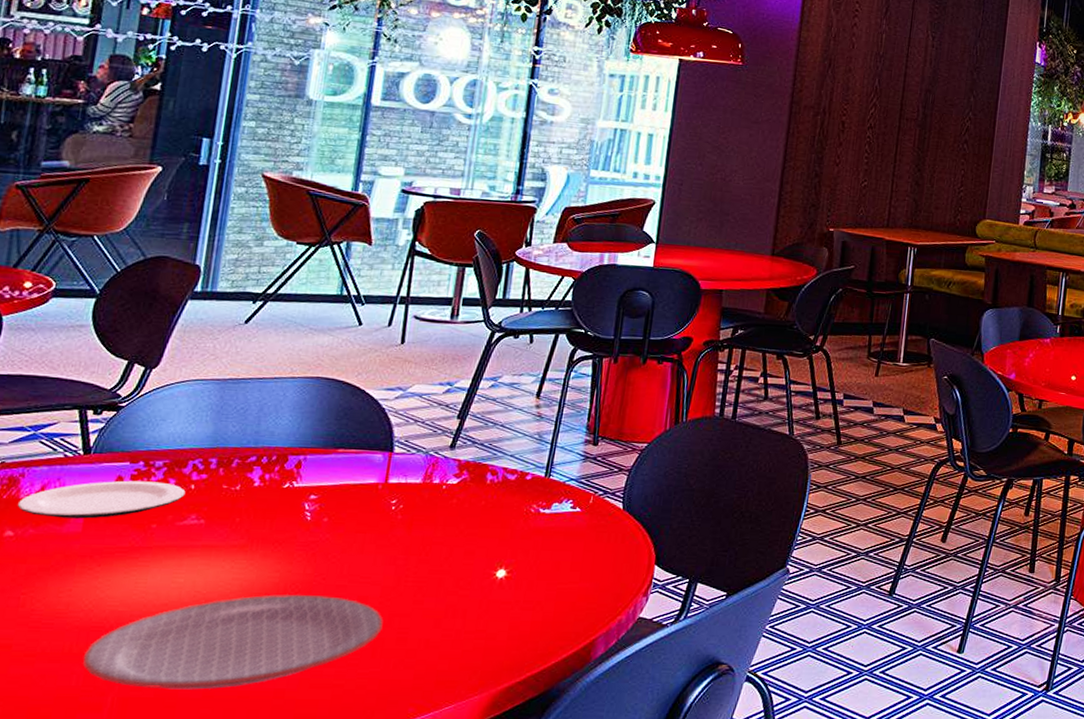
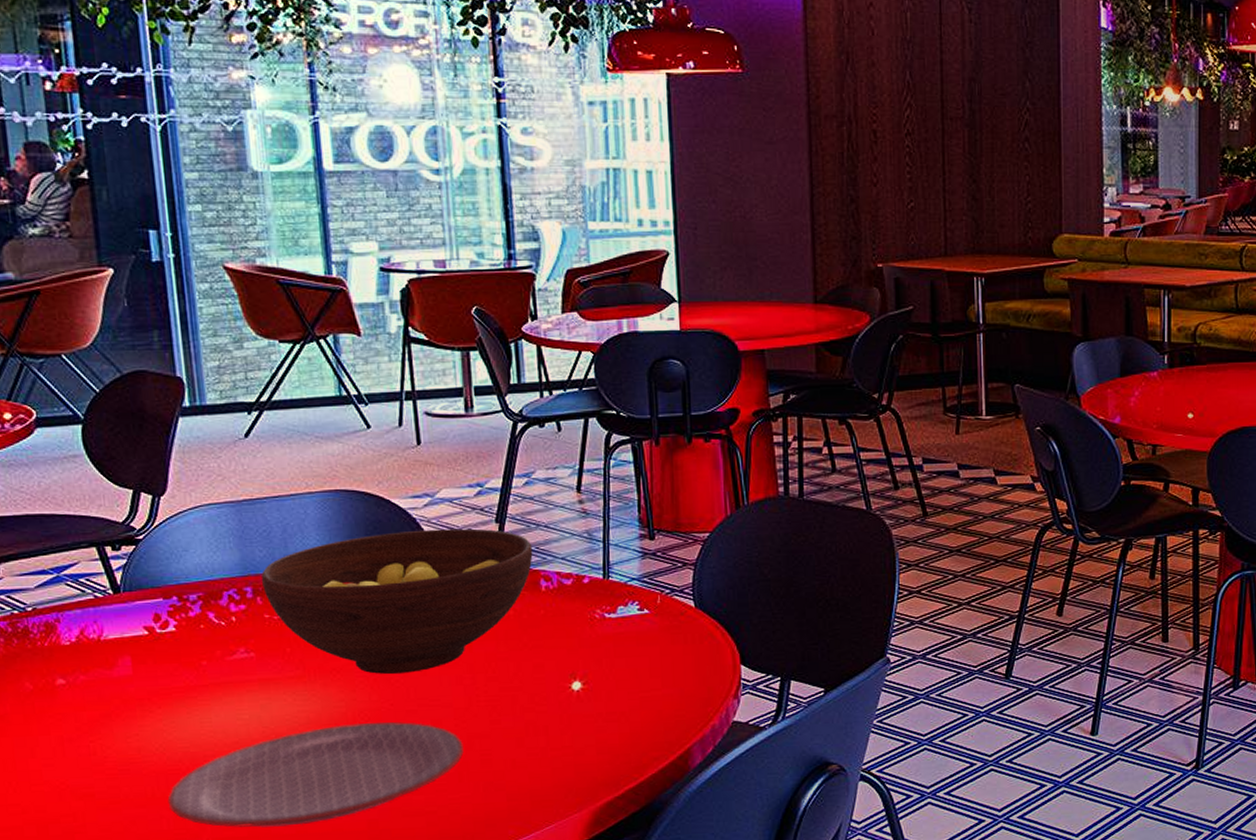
plate: present [17,480,186,519] -> none [60,616,228,662]
fruit bowl: none [227,419,486,550] -> present [262,528,533,674]

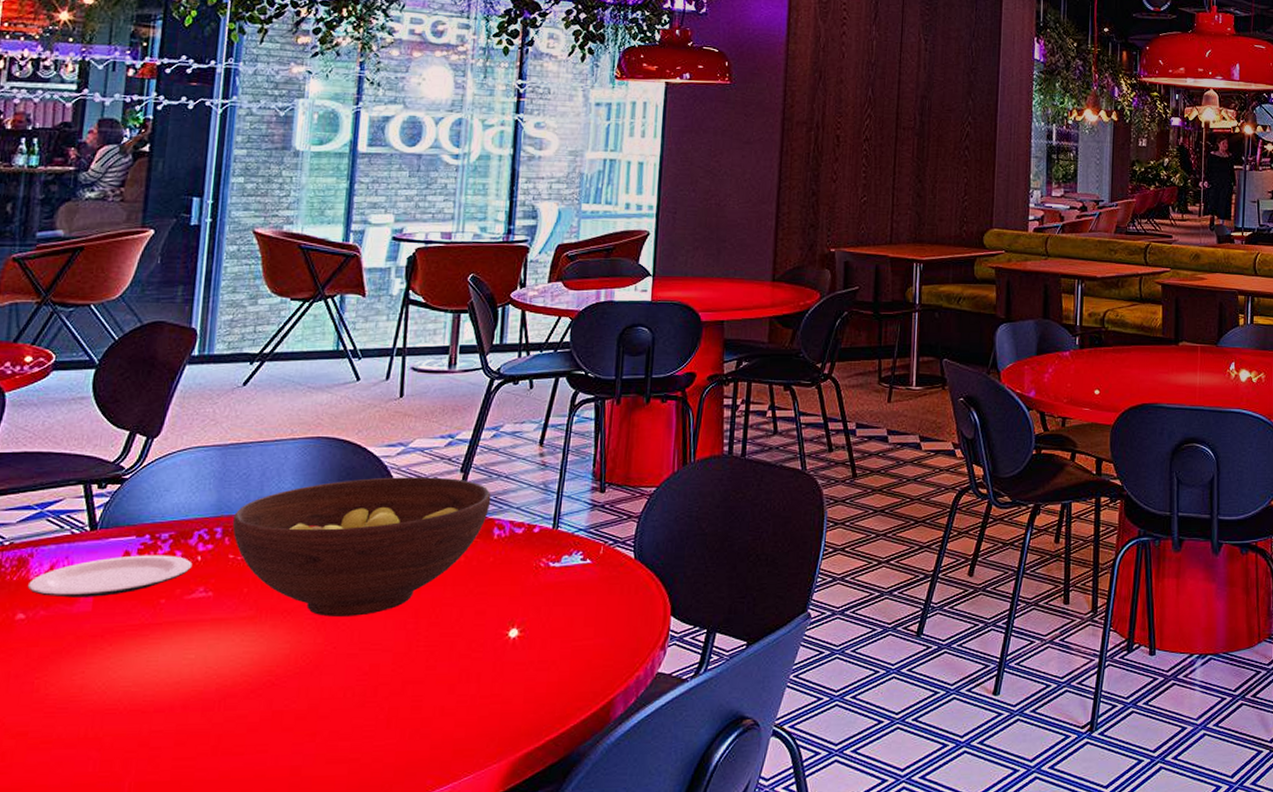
plate: none [60,616,228,662] -> present [27,555,193,598]
plate: present [167,722,464,827] -> none [98,666,397,772]

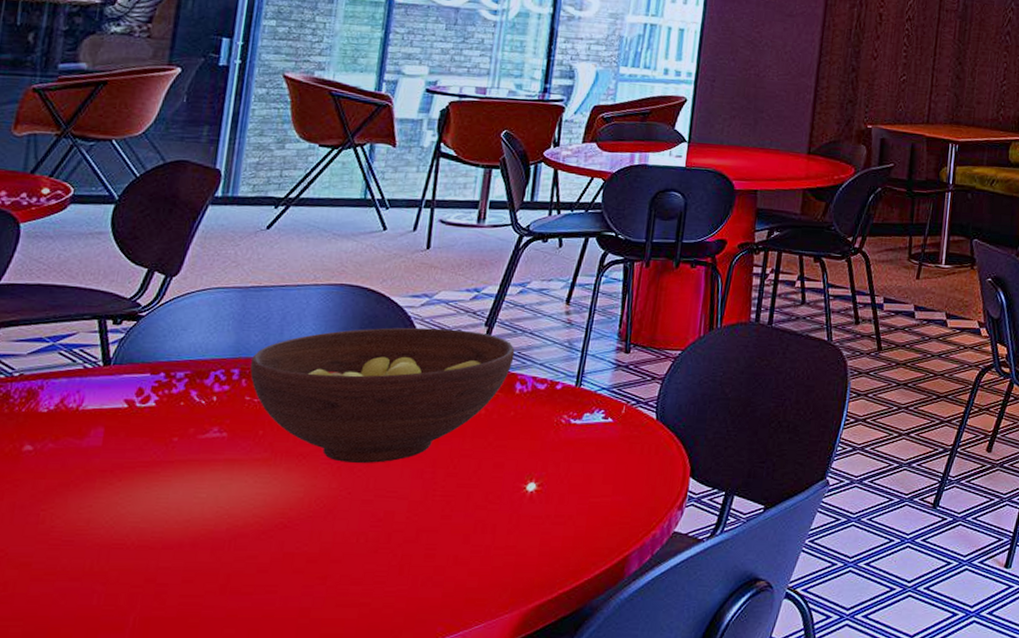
plate: present [27,555,193,598] -> none [36,392,208,433]

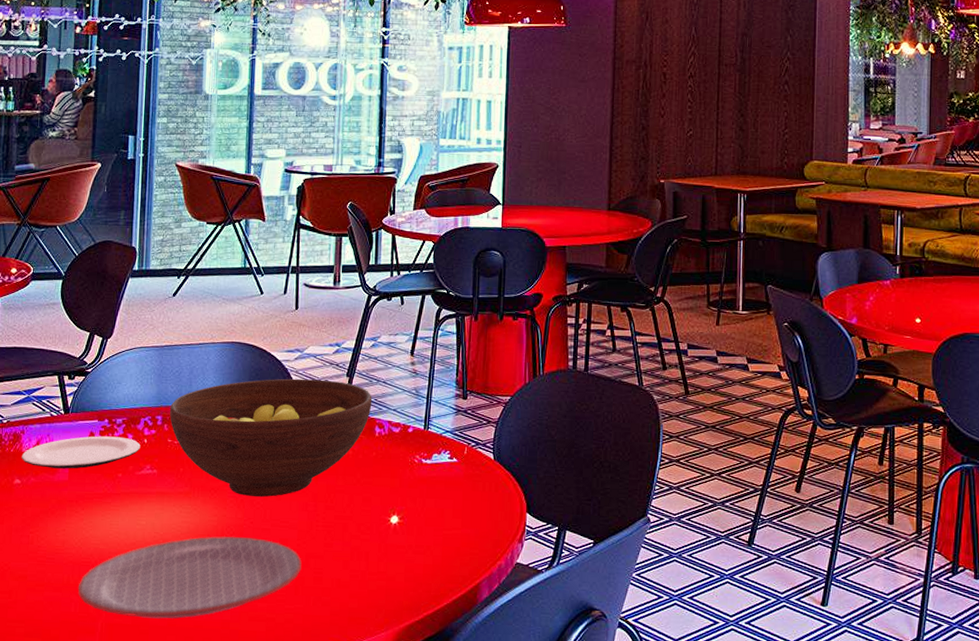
plate: none [36,392,208,433] -> present [21,436,141,469]
plate: none [104,510,411,609] -> present [77,536,302,619]

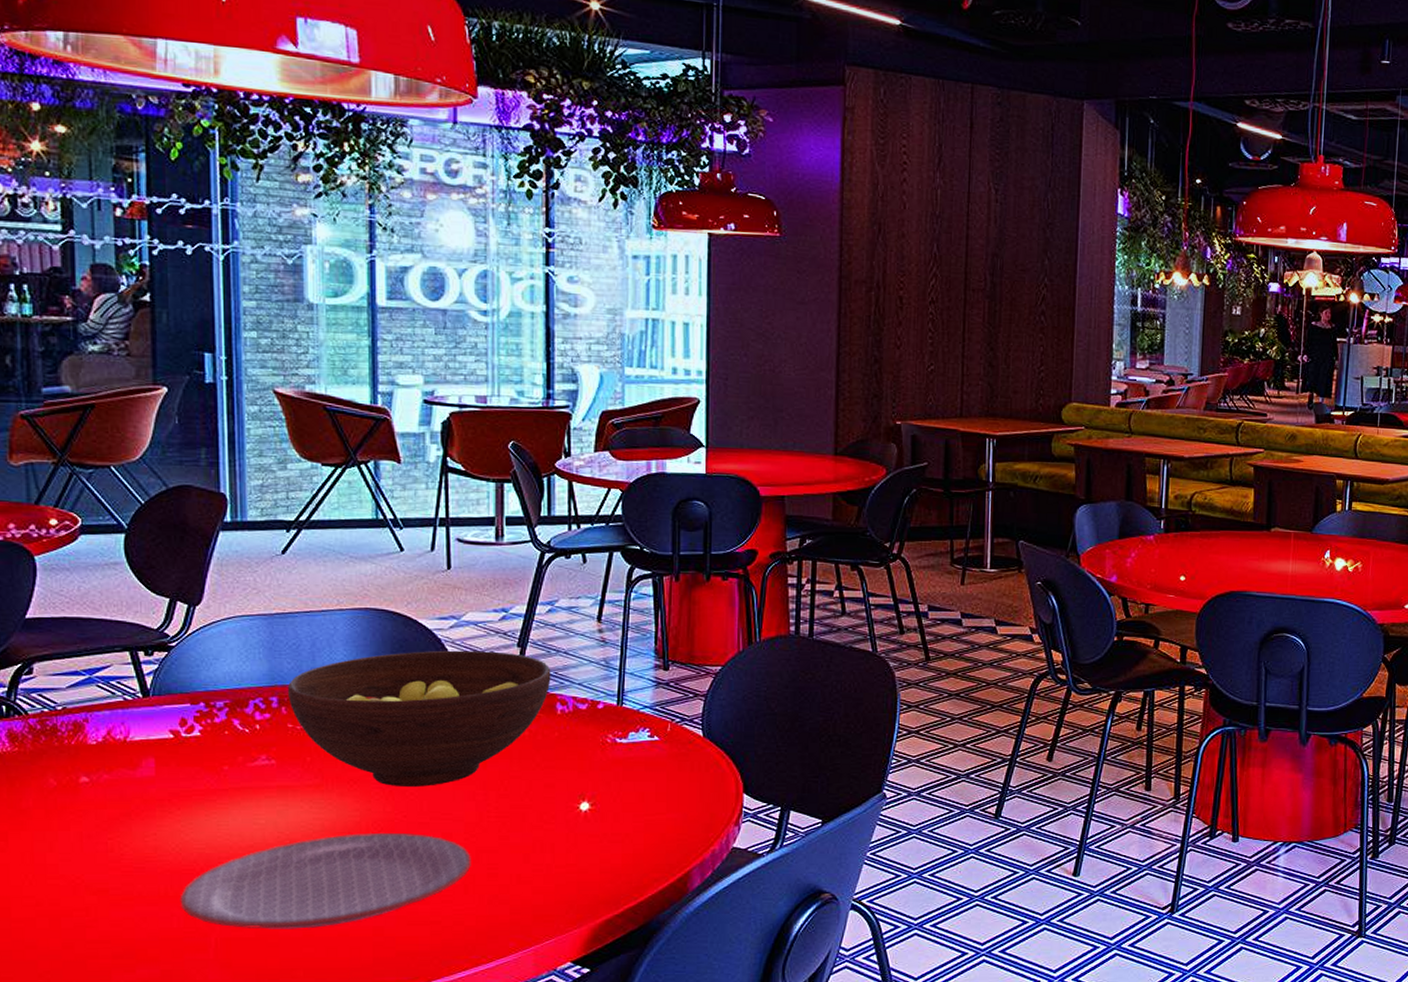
plate: present [21,436,141,469] -> none [86,722,251,763]

